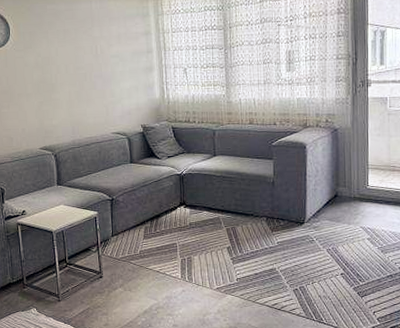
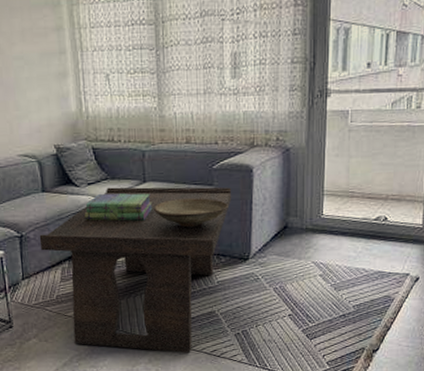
coffee table: none [127,159,289,306] -> present [39,187,232,353]
stack of books: none [164,165,222,188] -> present [84,193,153,221]
decorative bowl: none [223,170,286,195] -> present [154,198,228,228]

